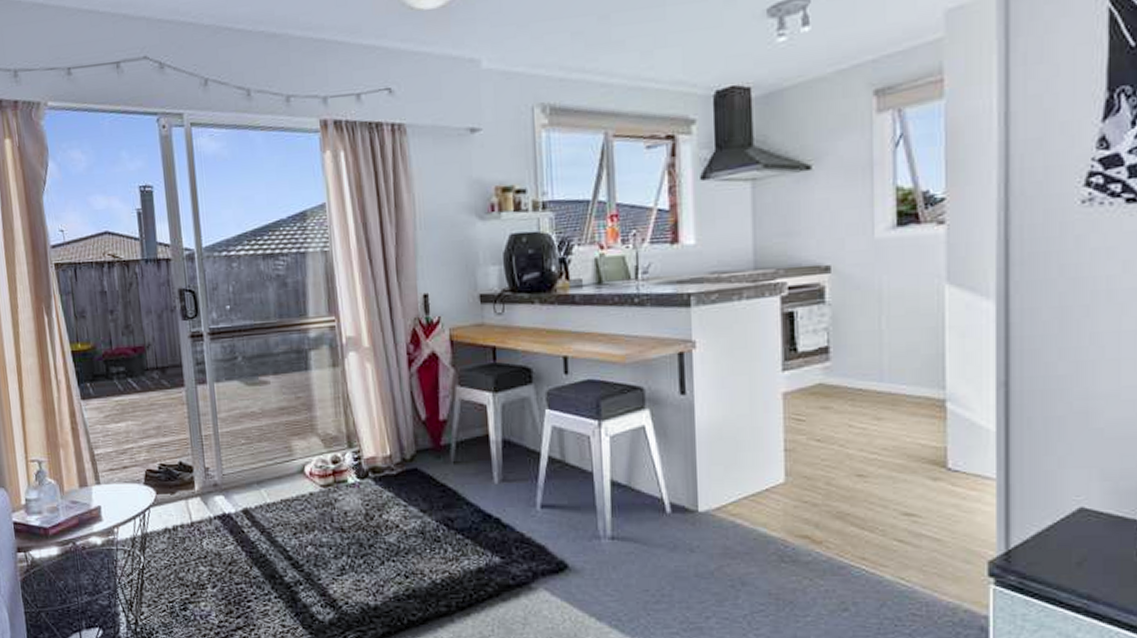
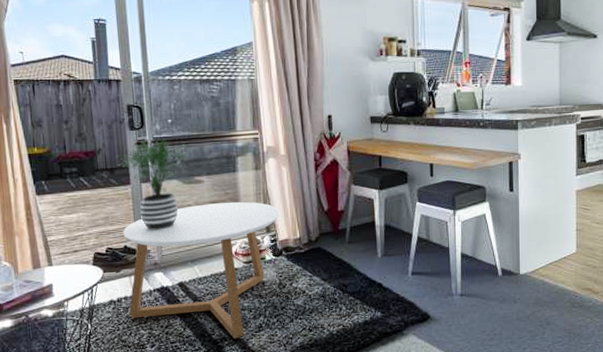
potted plant: none [168,328,250,444] -> present [116,138,188,231]
coffee table: none [177,408,365,584] -> present [123,201,281,340]

